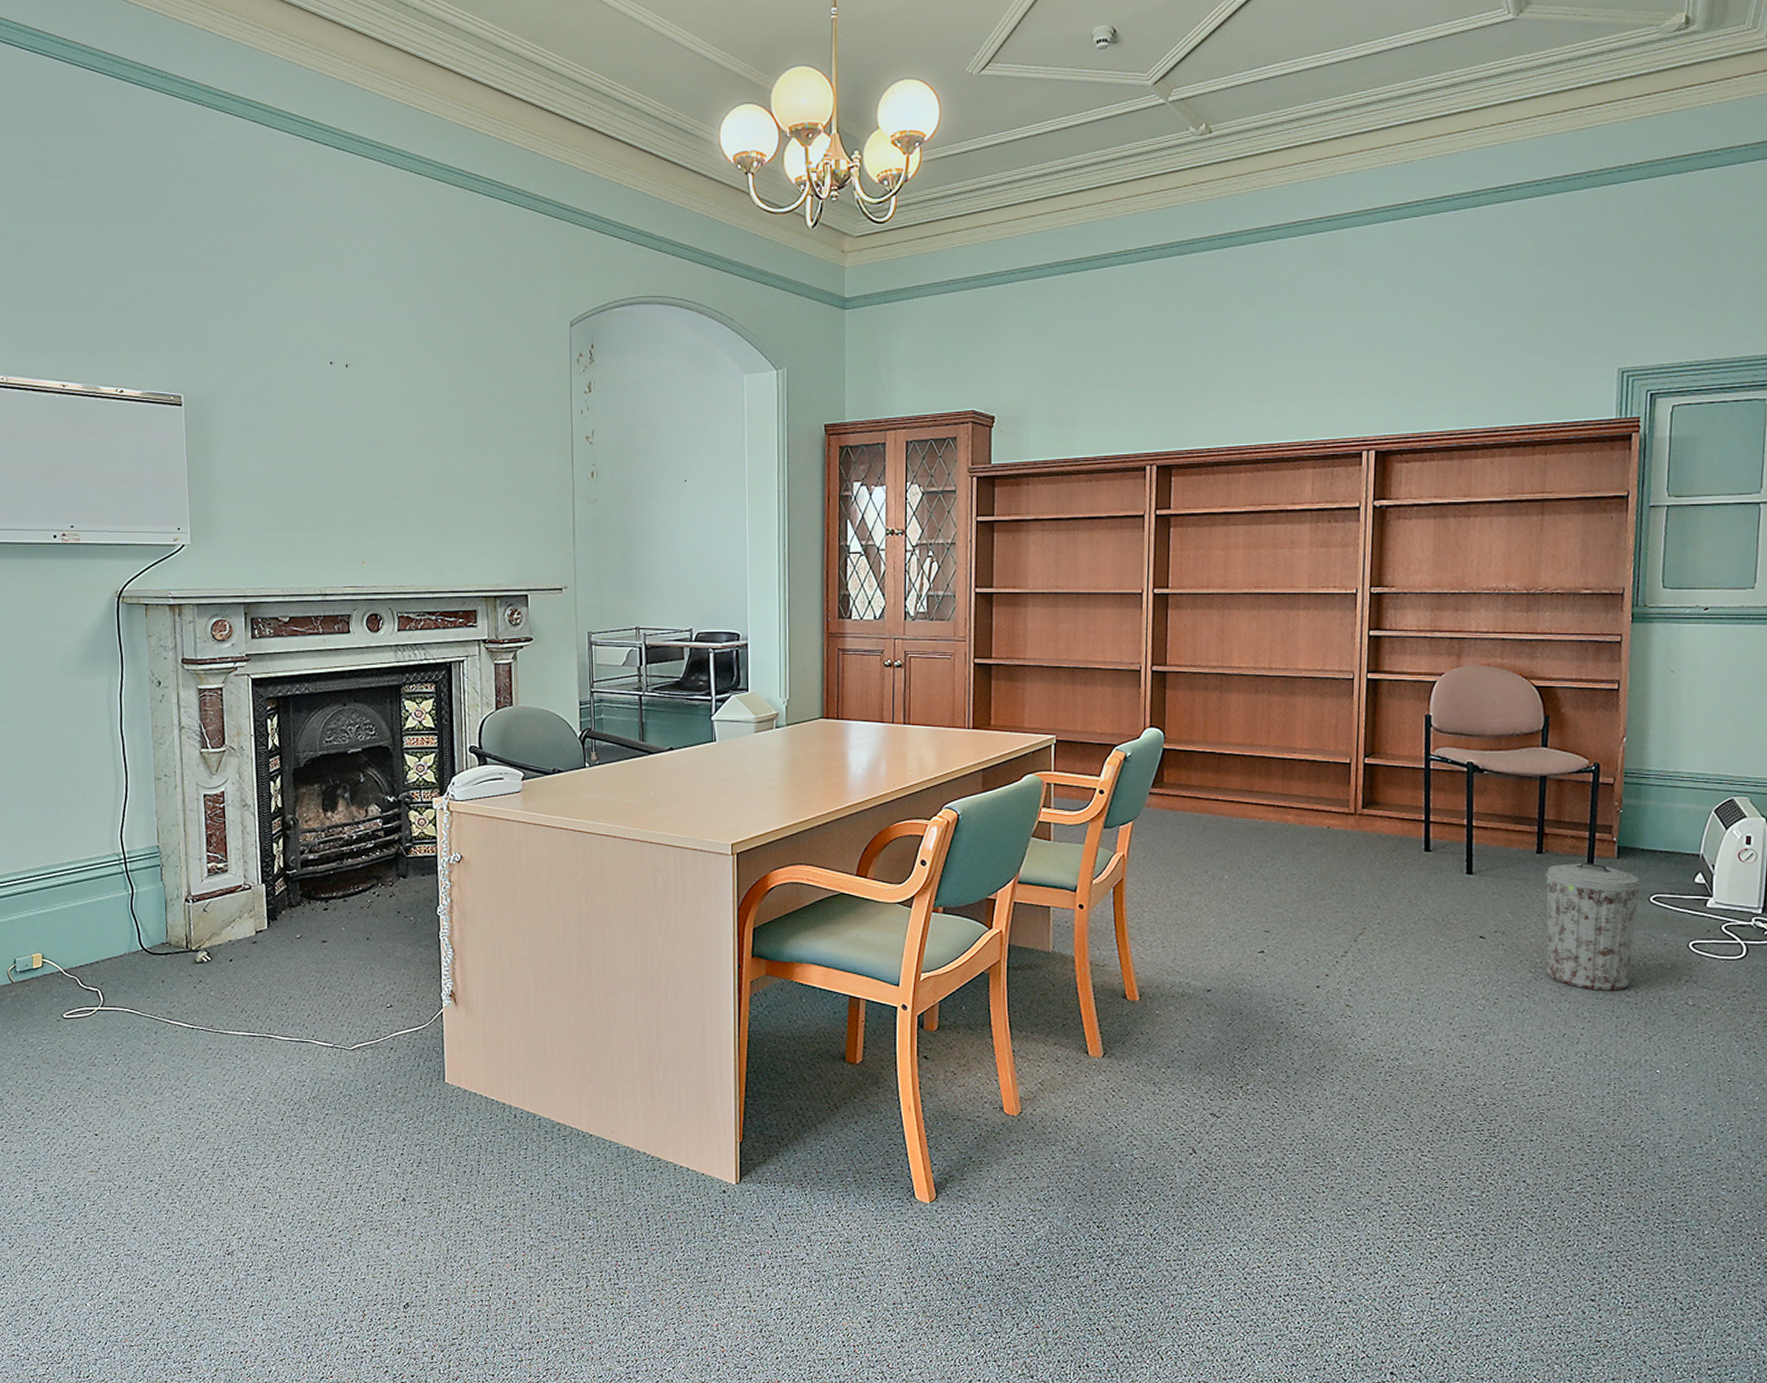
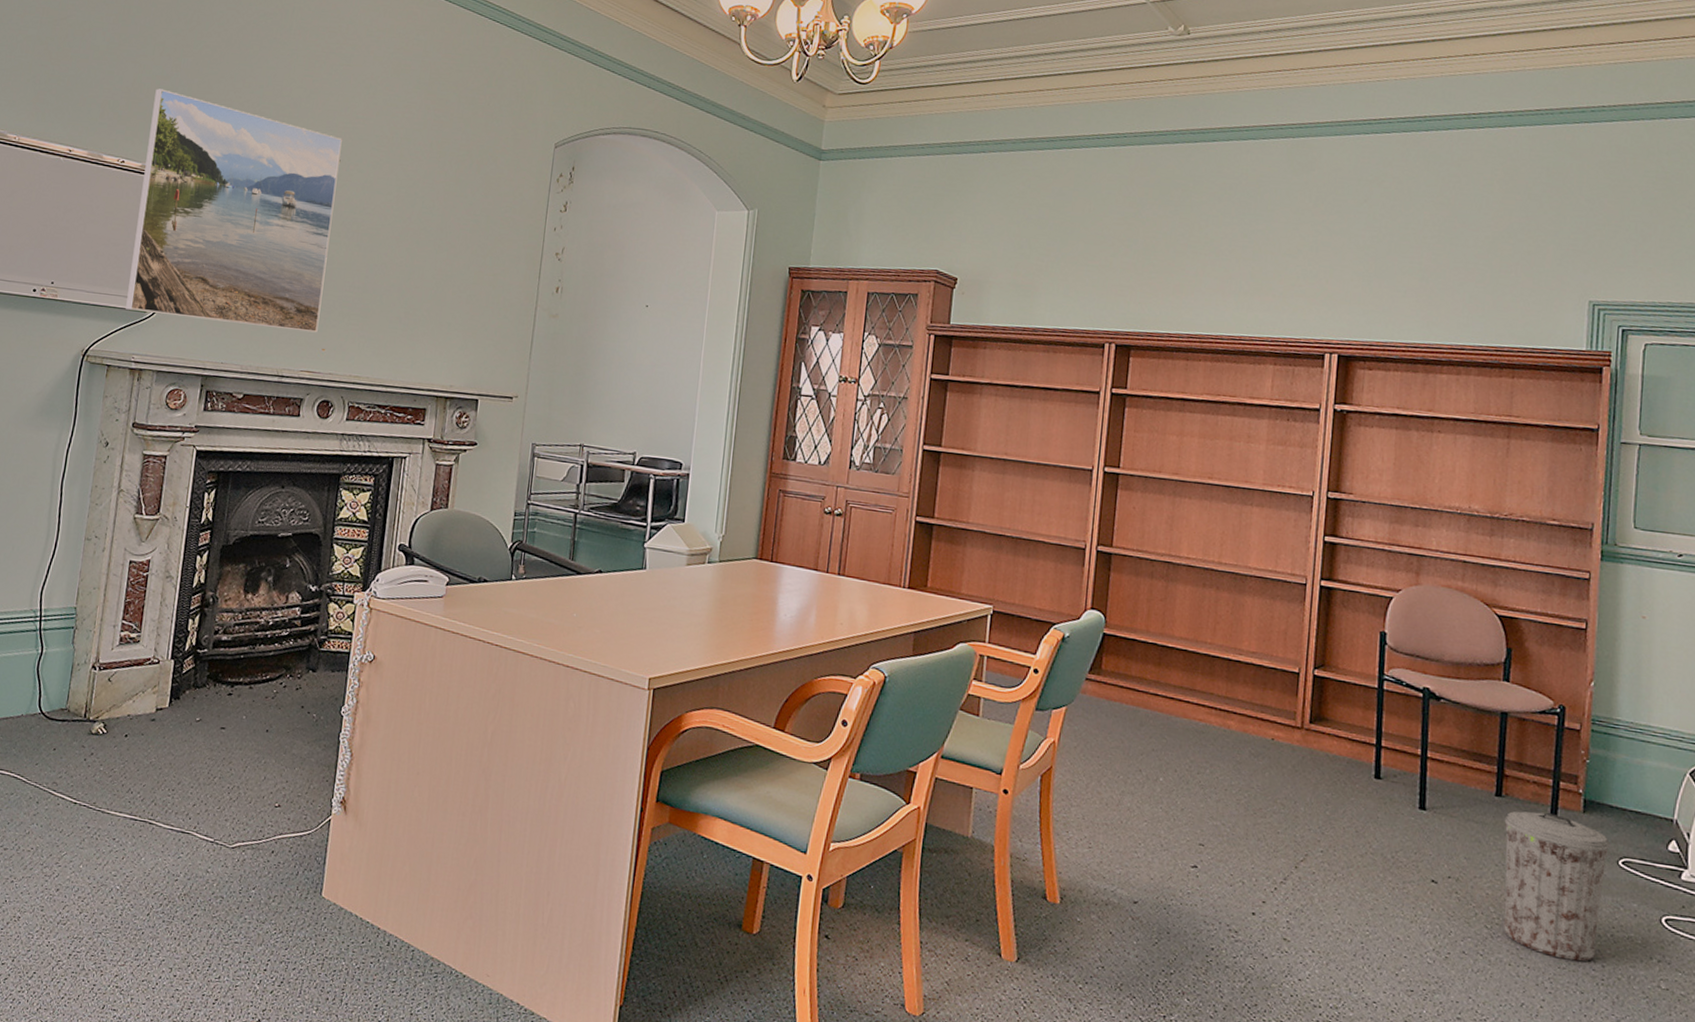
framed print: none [142,309,355,547] -> present [126,88,342,333]

